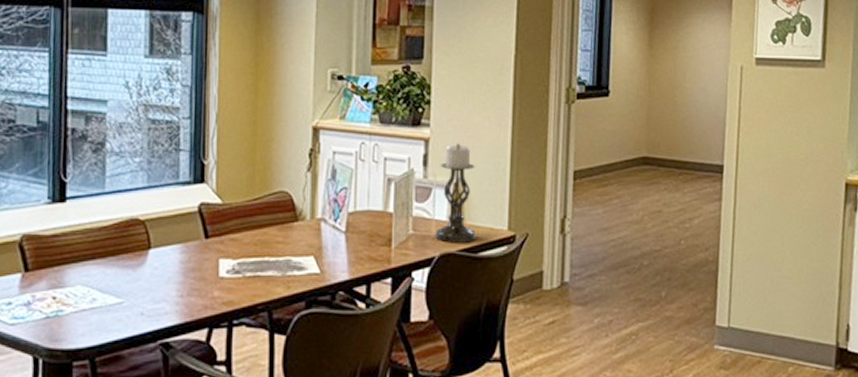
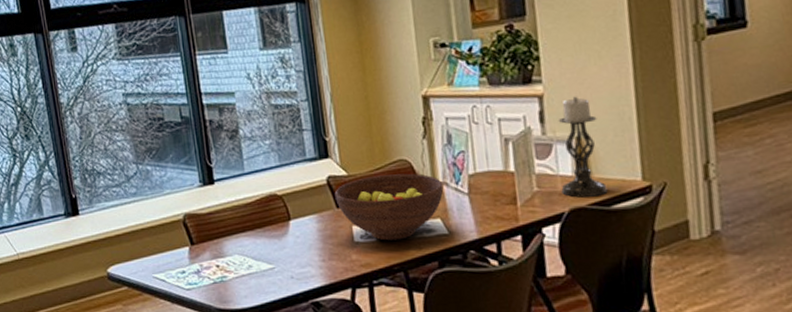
fruit bowl: none [205,206,321,277] -> present [334,173,444,241]

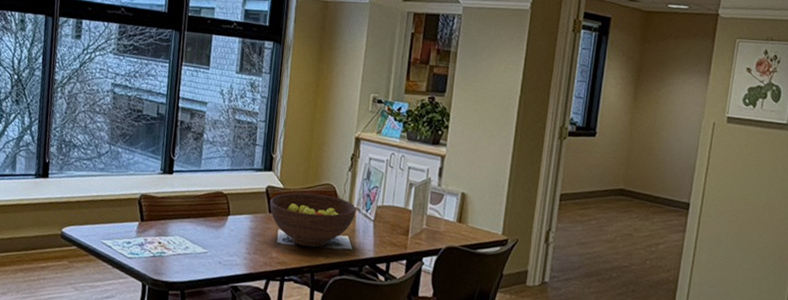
candle holder: present [558,96,608,198] -> none [443,161,480,241]

